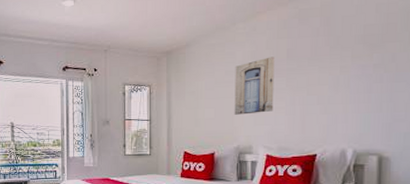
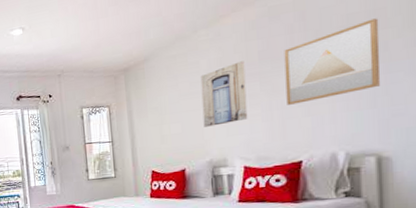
wall art: none [308,32,390,102] -> present [284,18,381,105]

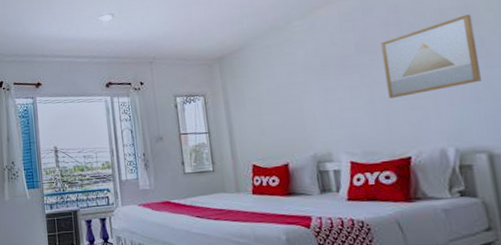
wall art: present [200,61,248,127] -> none [298,52,350,119]

